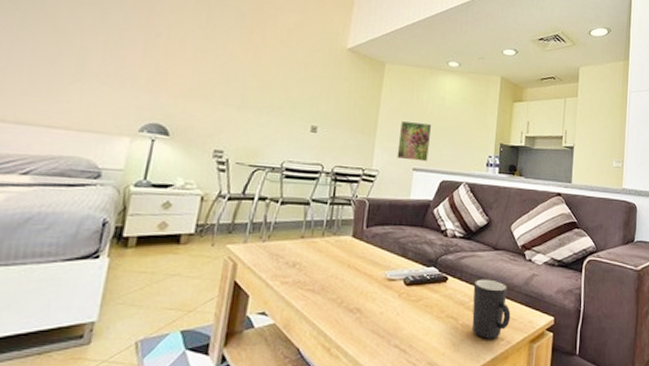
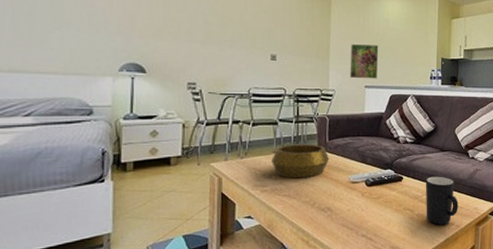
decorative bowl: none [297,229,365,271] -> present [272,144,329,179]

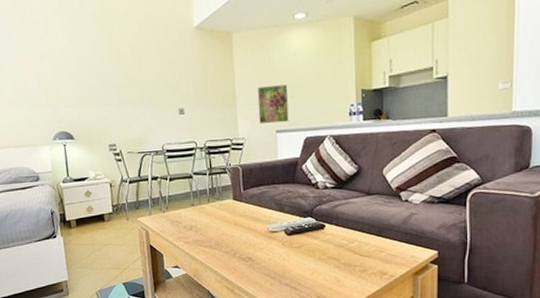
decorative bowl: present [272,144,329,179] -> none [190,195,246,230]
mug: present [425,176,459,225] -> none [350,222,392,274]

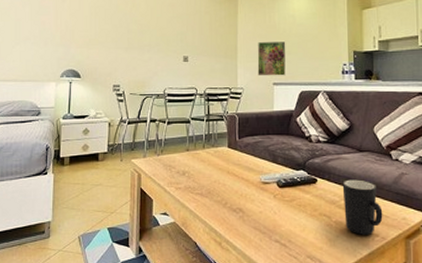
mug: none [350,222,392,274] -> present [342,179,383,235]

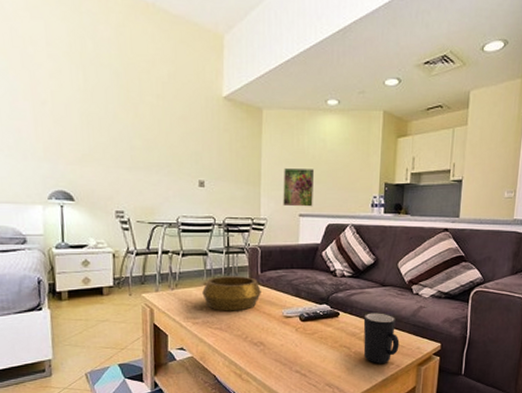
decorative bowl: none [185,142,239,177] -> present [202,276,261,311]

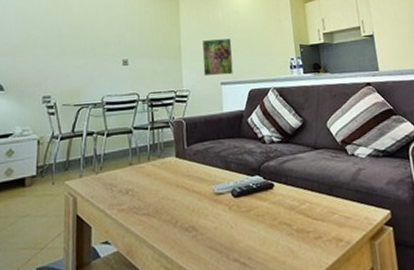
decorative bowl: present [202,276,261,311] -> none [128,152,189,194]
mug: present [363,313,400,363] -> none [300,179,345,242]

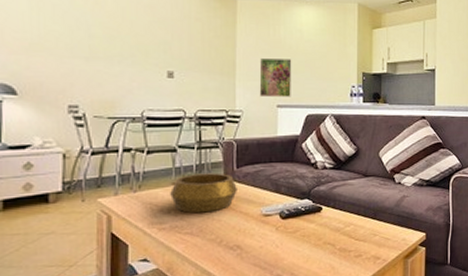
decorative bowl: none [128,152,189,194] -> present [170,173,237,214]

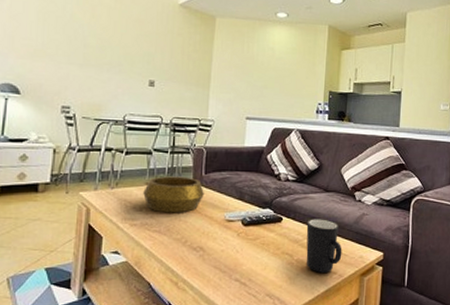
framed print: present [259,58,292,98] -> none [230,73,263,111]
mug: none [347,204,385,260] -> present [306,219,342,273]

